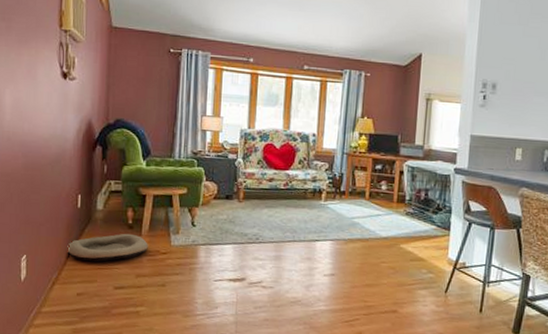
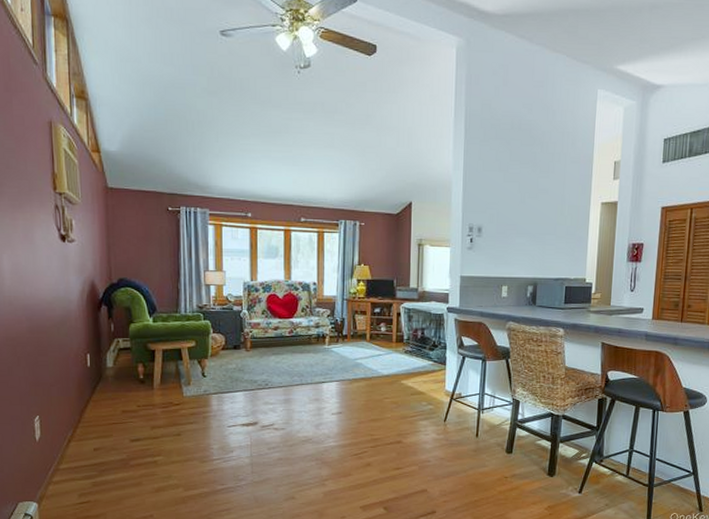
dog bed: present [67,233,148,262] -> none [80,388,161,418]

